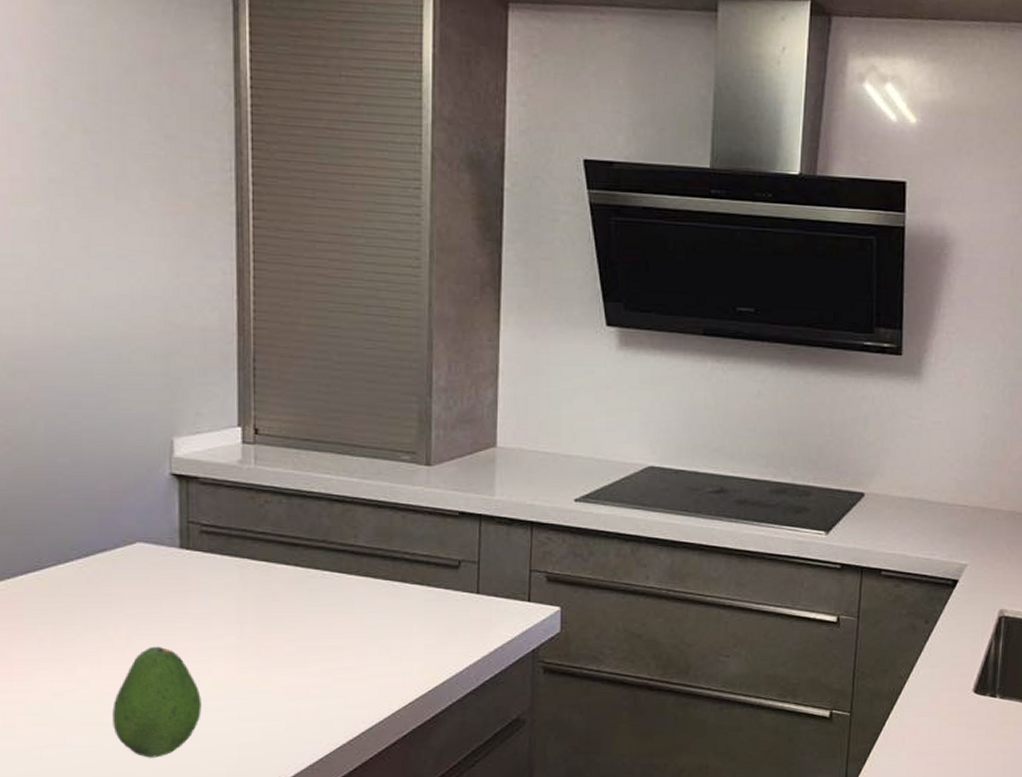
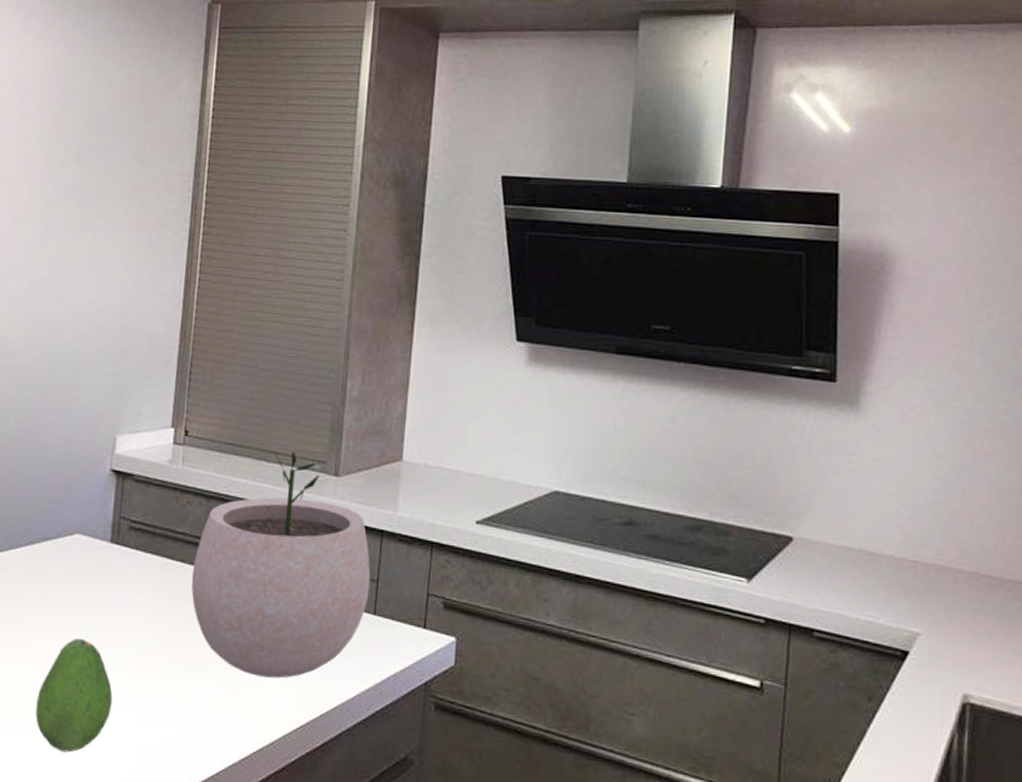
plant pot: none [277,444,471,662] -> present [191,451,371,679]

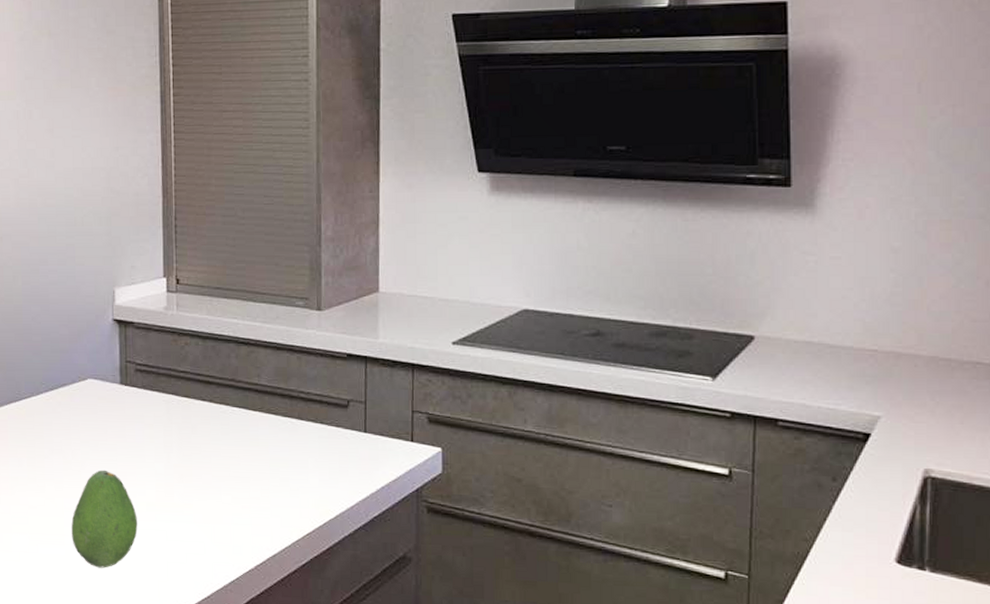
plant pot: present [191,451,371,679] -> none [196,291,359,494]

